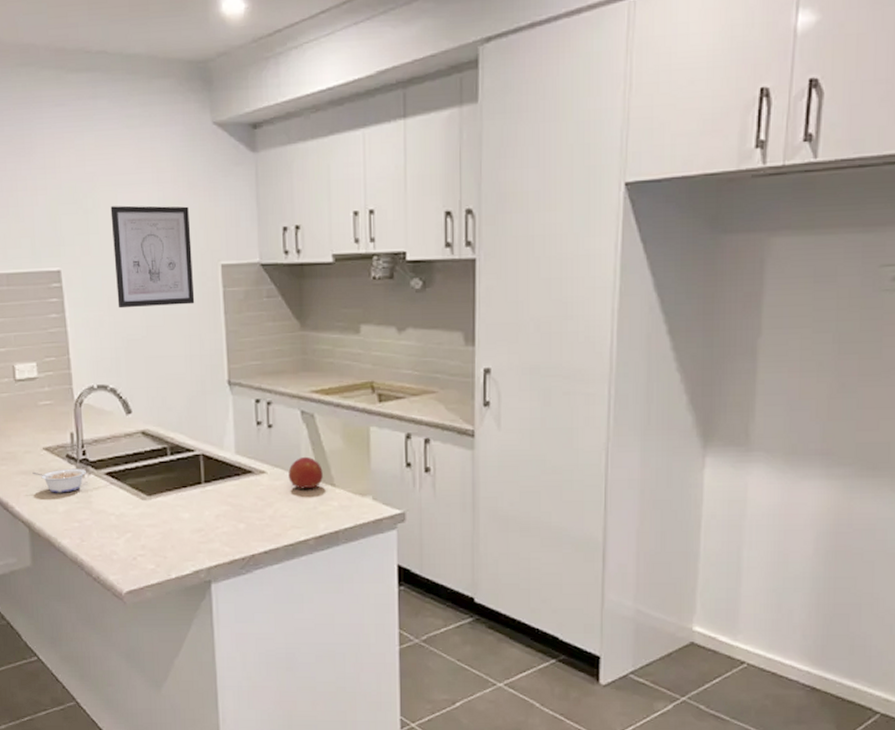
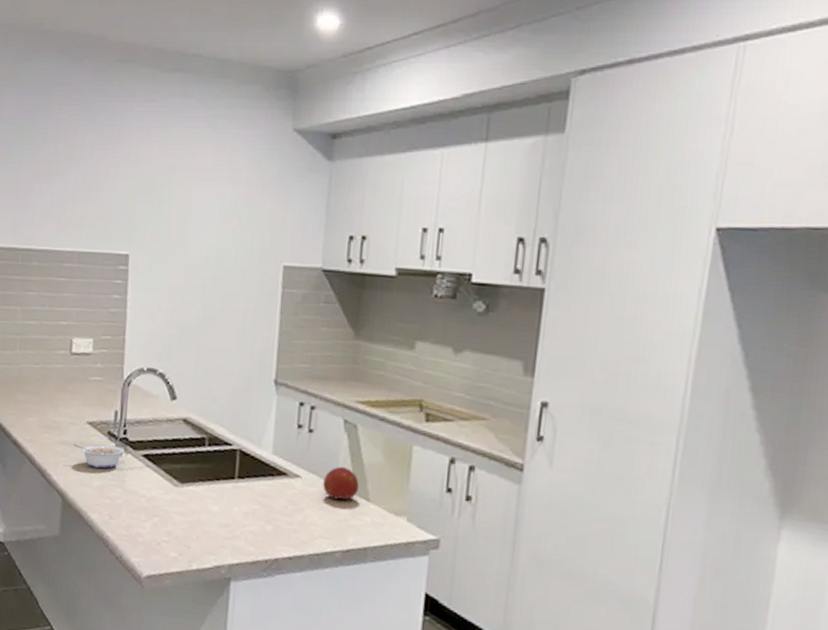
wall art: present [110,205,195,309] -> none [178,199,259,301]

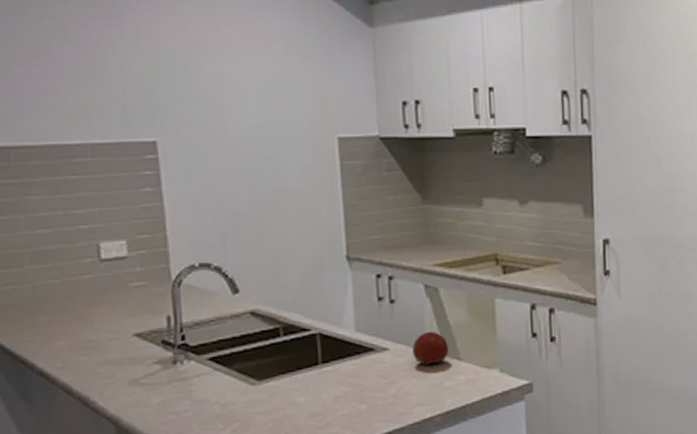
legume: present [73,443,124,469] -> none [120,355,185,384]

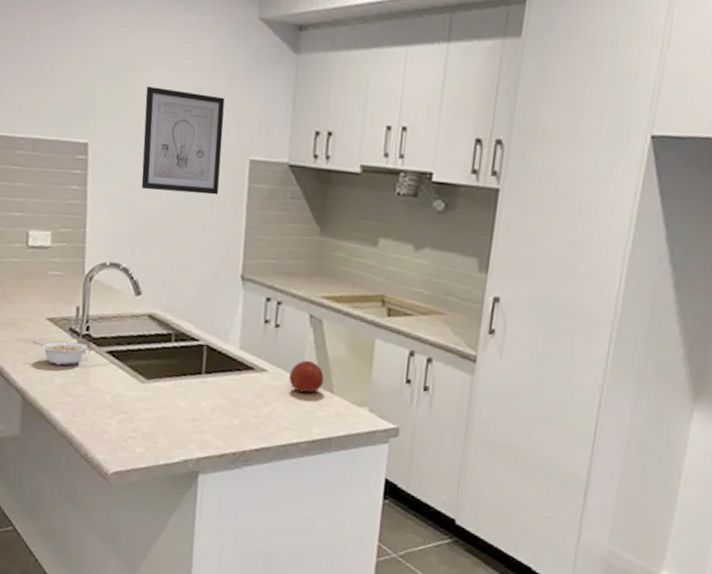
legume: none [120,355,185,384] -> present [33,340,87,366]
wall art: none [215,75,310,182] -> present [141,86,225,195]

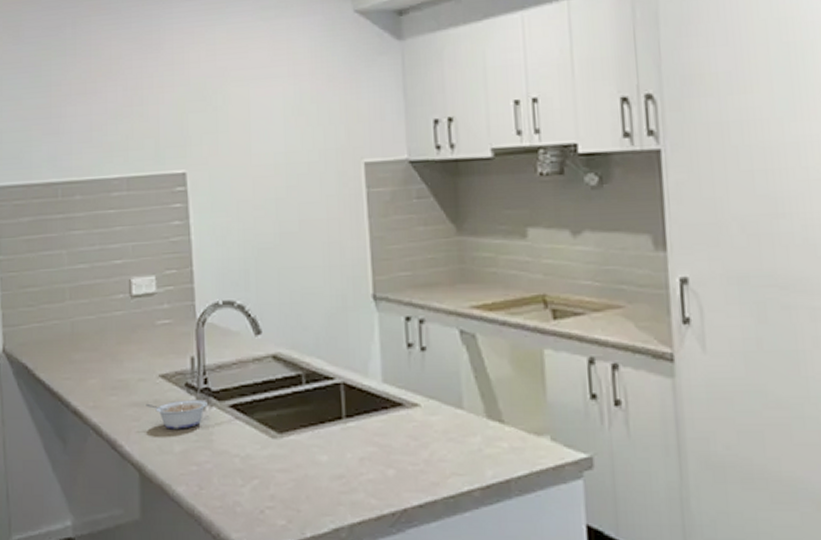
wall art: present [141,86,225,195] -> none [242,100,335,214]
fruit: present [289,360,324,394] -> none [446,385,489,426]

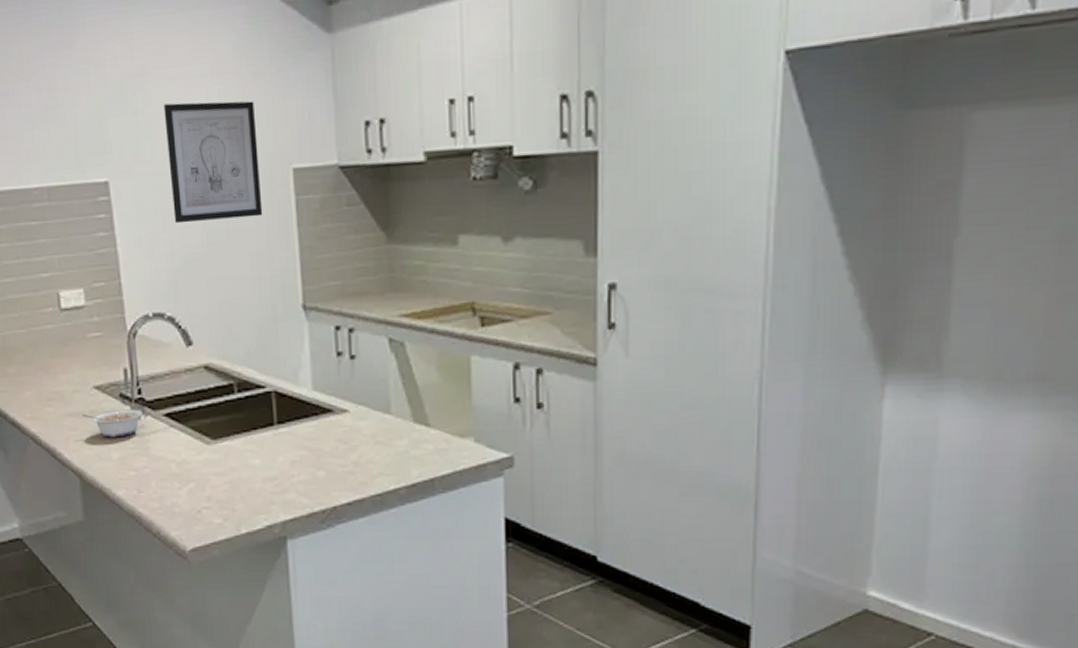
wall art: none [242,100,335,214] -> present [163,101,263,224]

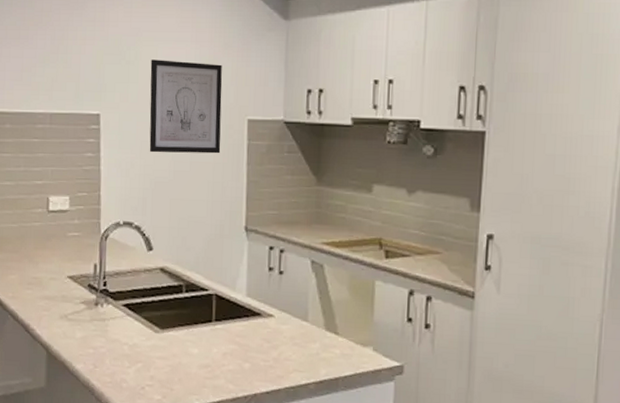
legume: present [82,409,142,438] -> none [55,297,105,320]

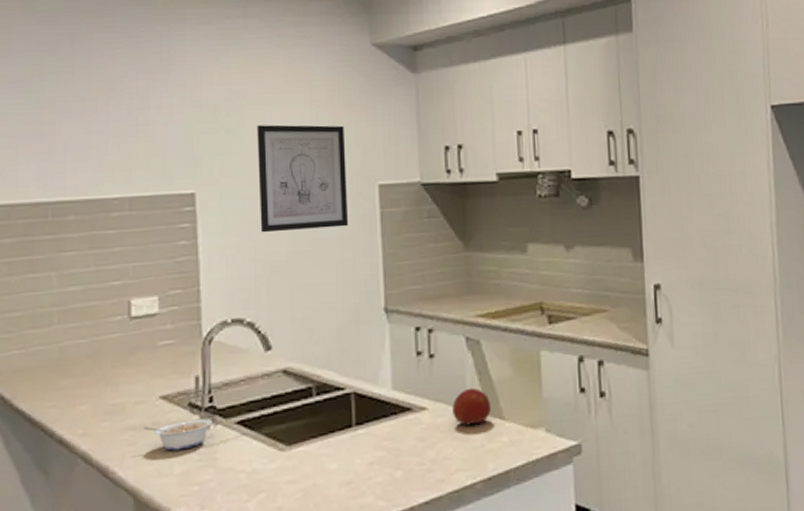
legume: none [55,297,105,320] -> present [143,418,212,451]
fruit: none [295,304,328,336] -> present [452,387,491,425]

